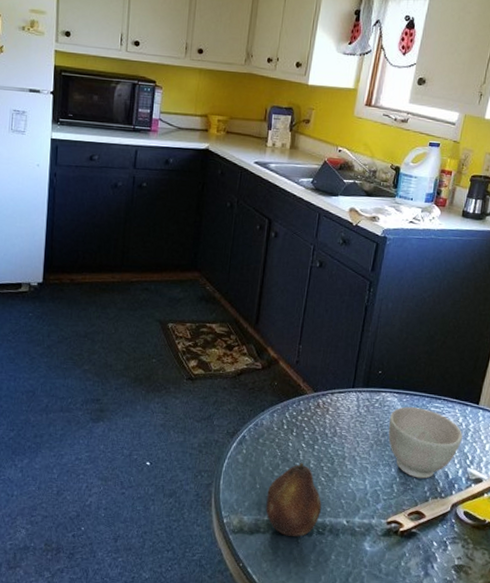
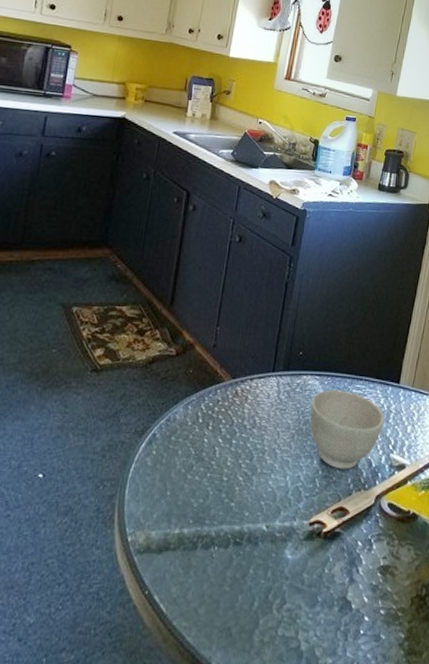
fruit: present [265,462,322,537] -> none [176,460,240,551]

